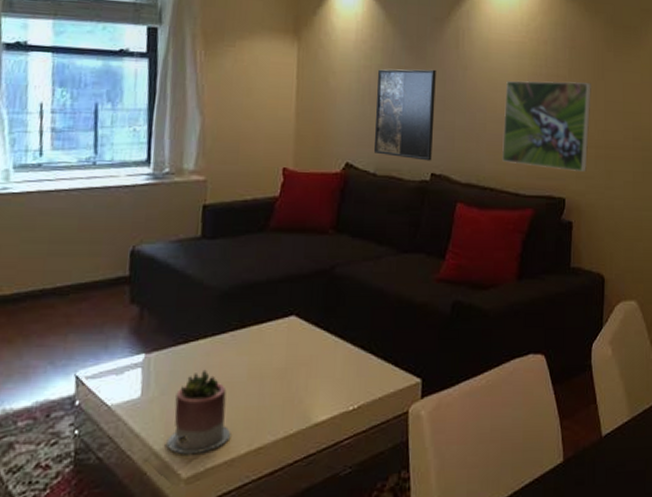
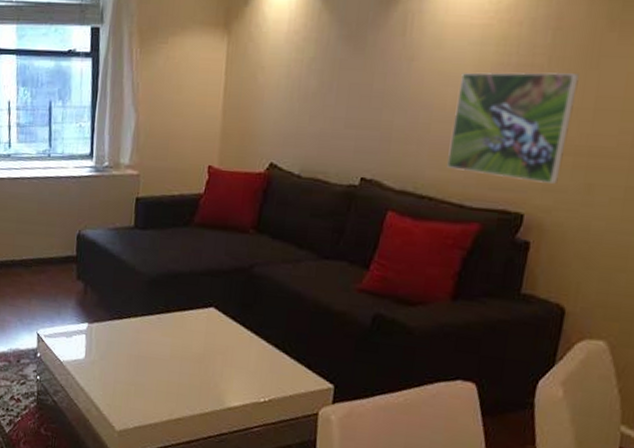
succulent planter: present [166,369,231,455] -> none [104,344,156,413]
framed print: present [373,69,436,161] -> none [299,61,376,164]

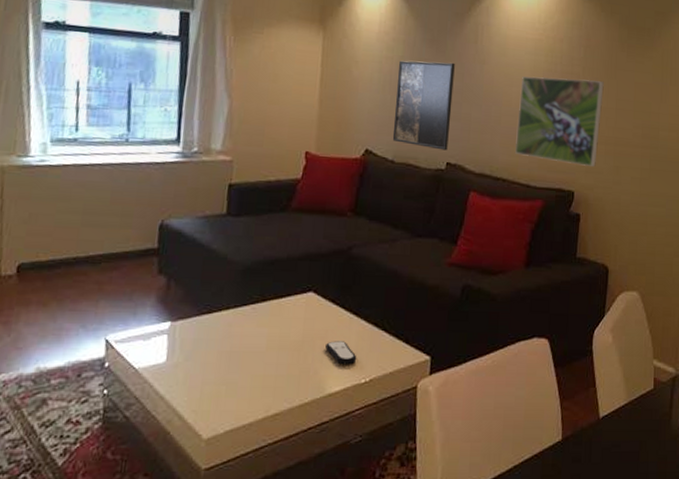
remote control: none [225,357,257,383] -> present [325,341,357,365]
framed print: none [299,61,376,164] -> present [392,60,455,151]

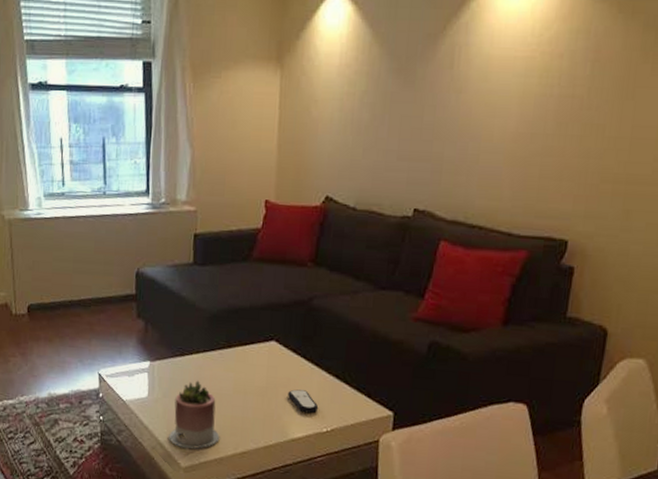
succulent planter: none [189,339,250,417] -> present [169,380,220,449]
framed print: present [392,60,455,151] -> none [354,94,426,196]
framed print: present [514,76,604,167] -> none [495,102,616,211]

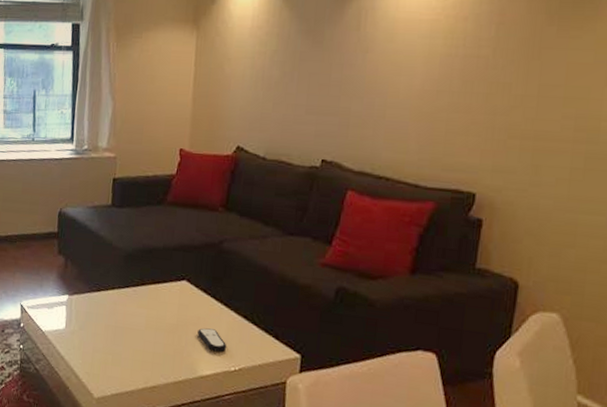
succulent planter: present [169,380,220,449] -> none [83,315,132,381]

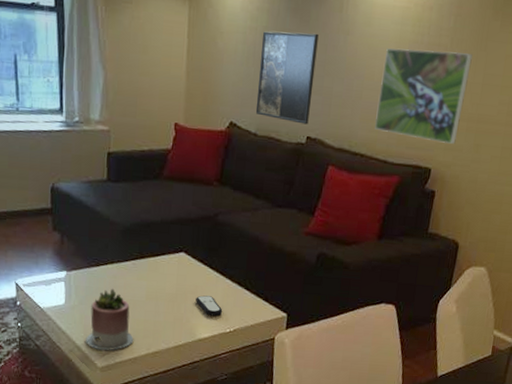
succulent planter: none [83,315,132,381] -> present [86,288,134,351]
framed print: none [264,53,333,147] -> present [255,31,319,125]
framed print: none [401,62,522,165] -> present [374,48,473,144]

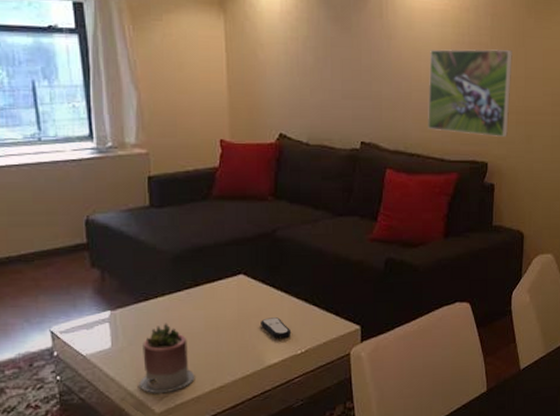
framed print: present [255,31,319,125] -> none [304,39,362,130]

